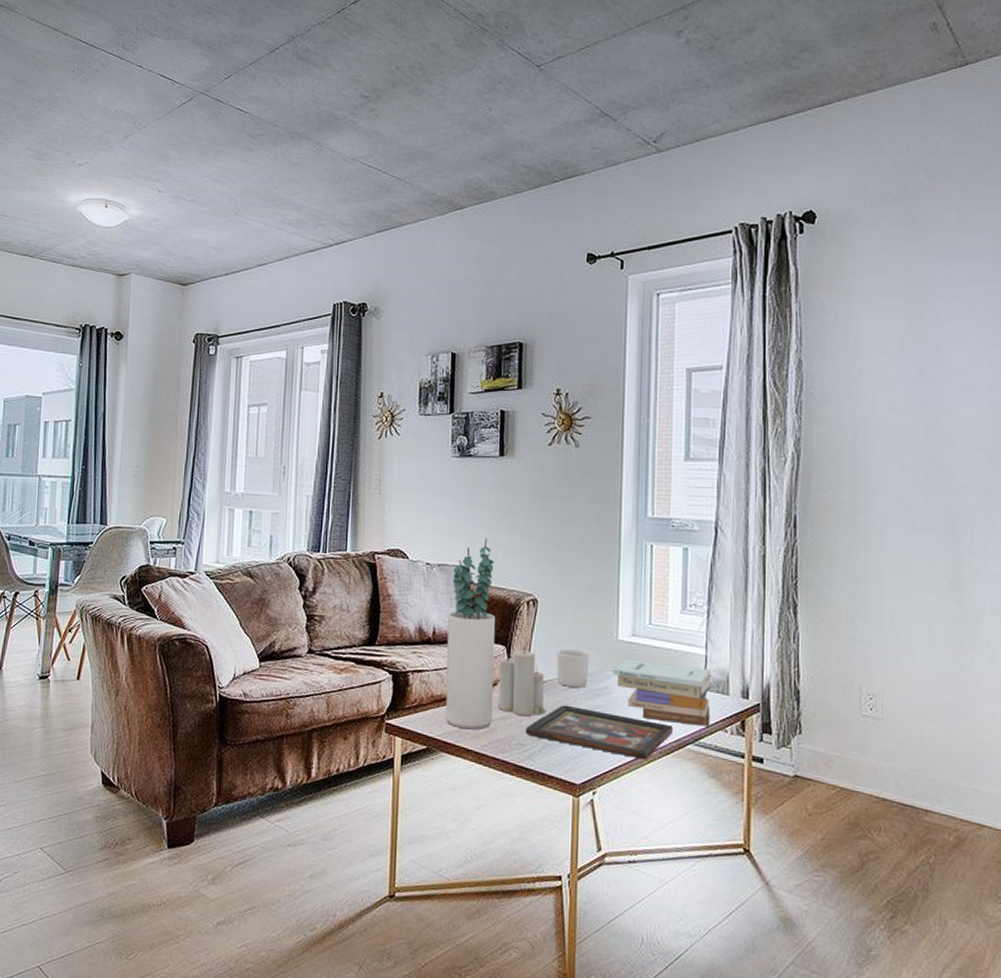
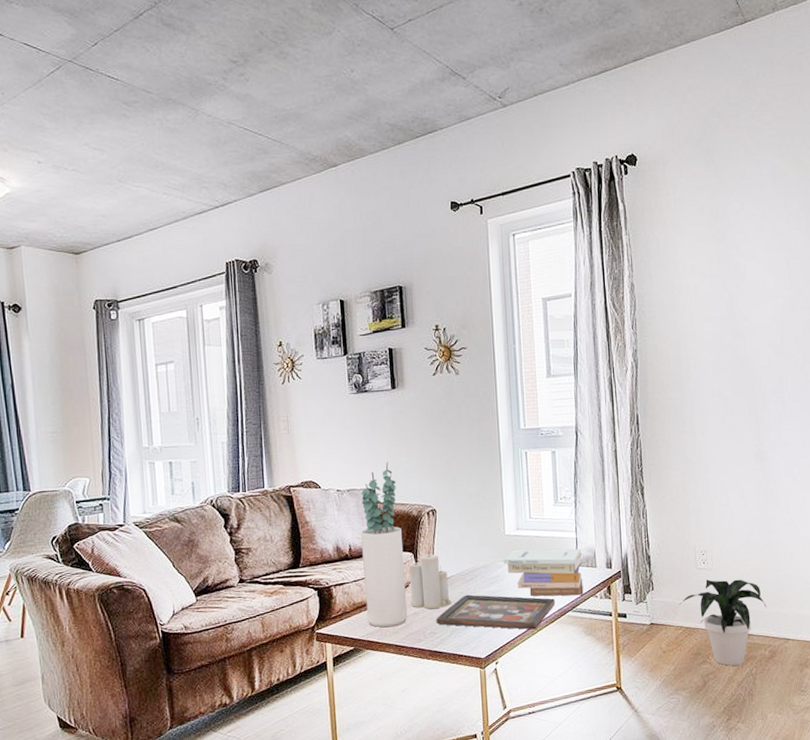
mug: present [556,649,589,688] -> none [456,547,484,579]
potted plant: none [834,731,955,848] -> present [679,579,767,666]

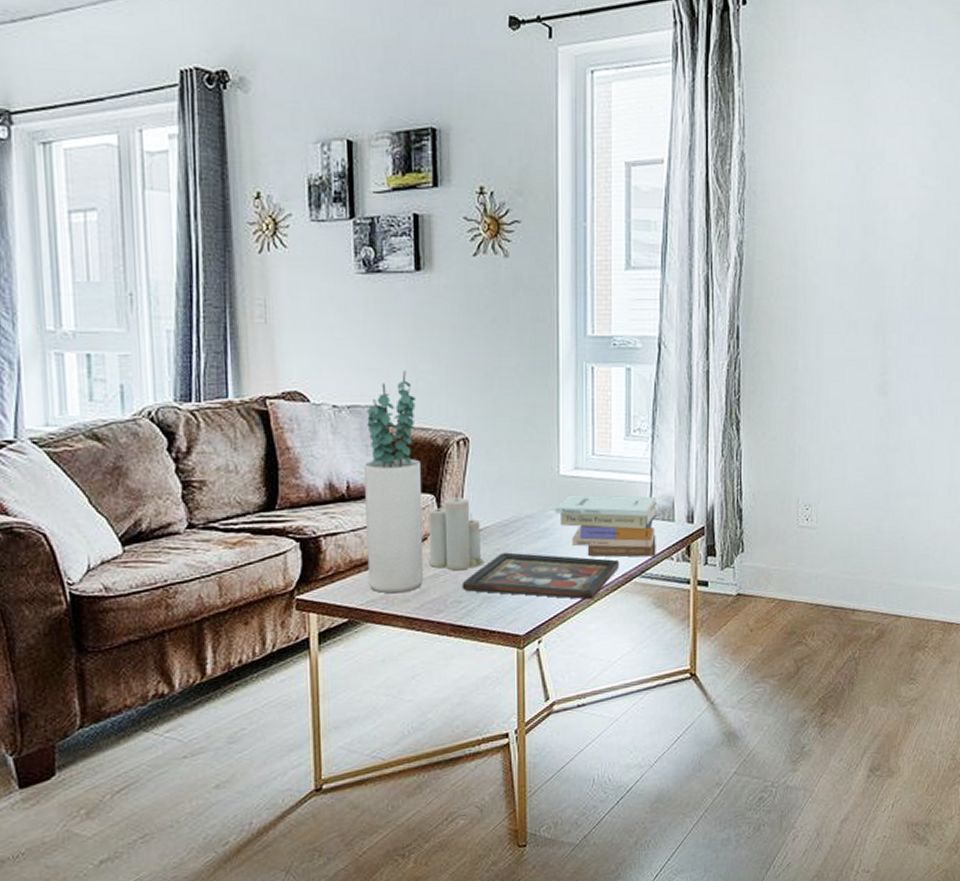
potted plant: present [679,579,767,666] -> none [774,540,878,648]

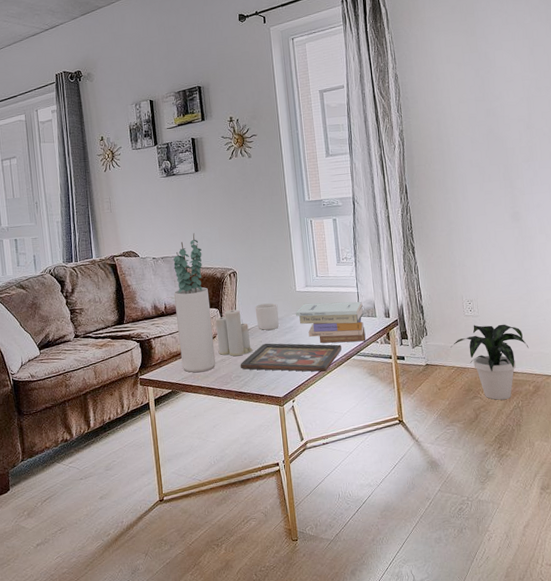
mug: none [493,490,529,532] -> present [255,303,279,330]
potted plant: none [774,540,878,648] -> present [450,324,529,400]

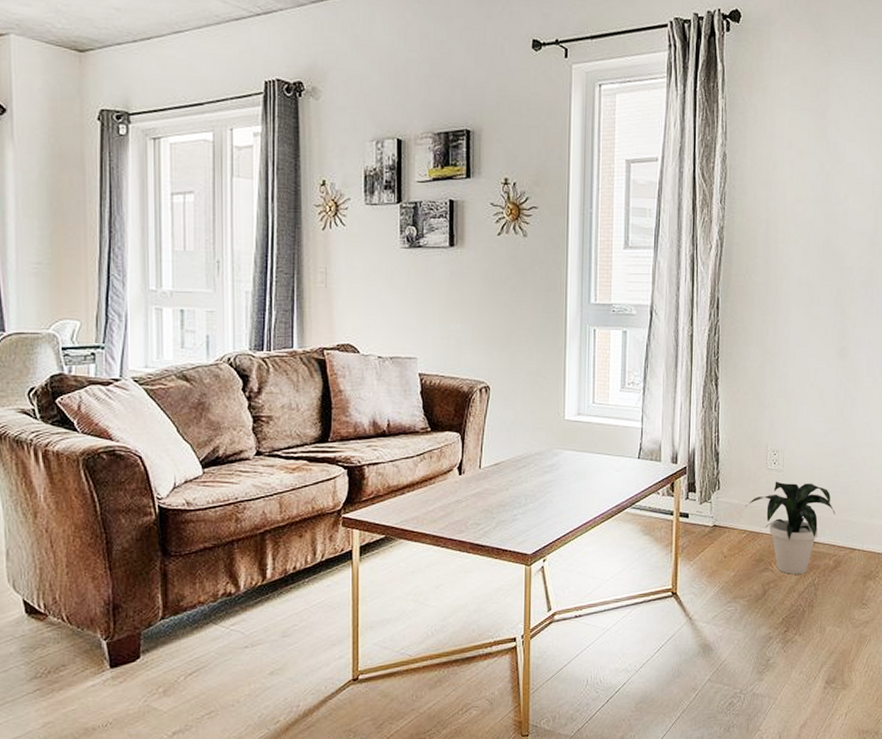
vase: present [173,233,216,373] -> none [401,329,450,515]
candle: present [215,306,253,357] -> none [453,431,499,498]
decorative tray: present [240,343,342,372] -> none [480,483,613,526]
mug: present [255,303,279,330] -> none [508,432,539,466]
books: present [295,301,366,344] -> none [560,436,646,491]

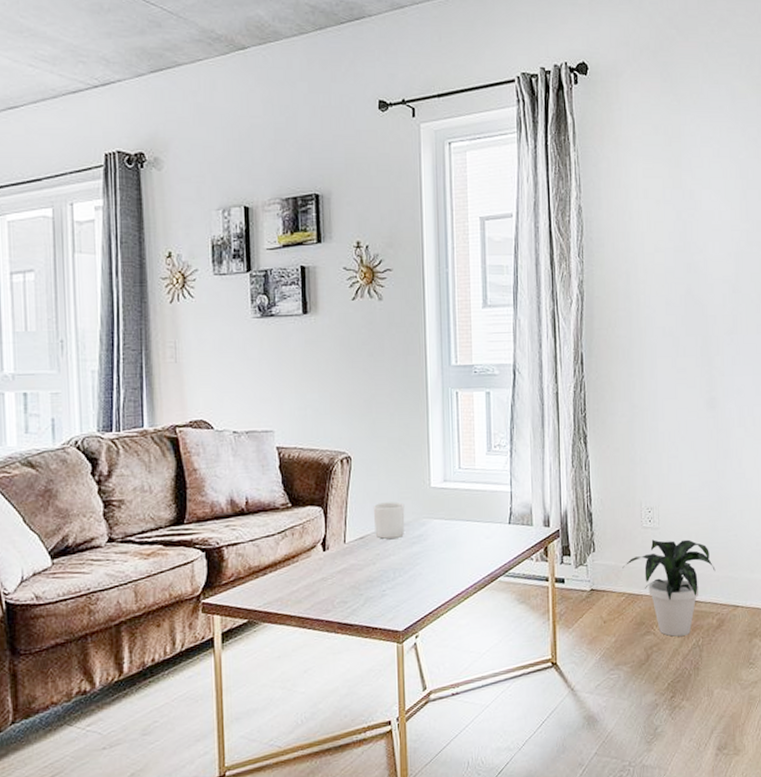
mug: none [508,432,539,466] -> present [373,502,405,539]

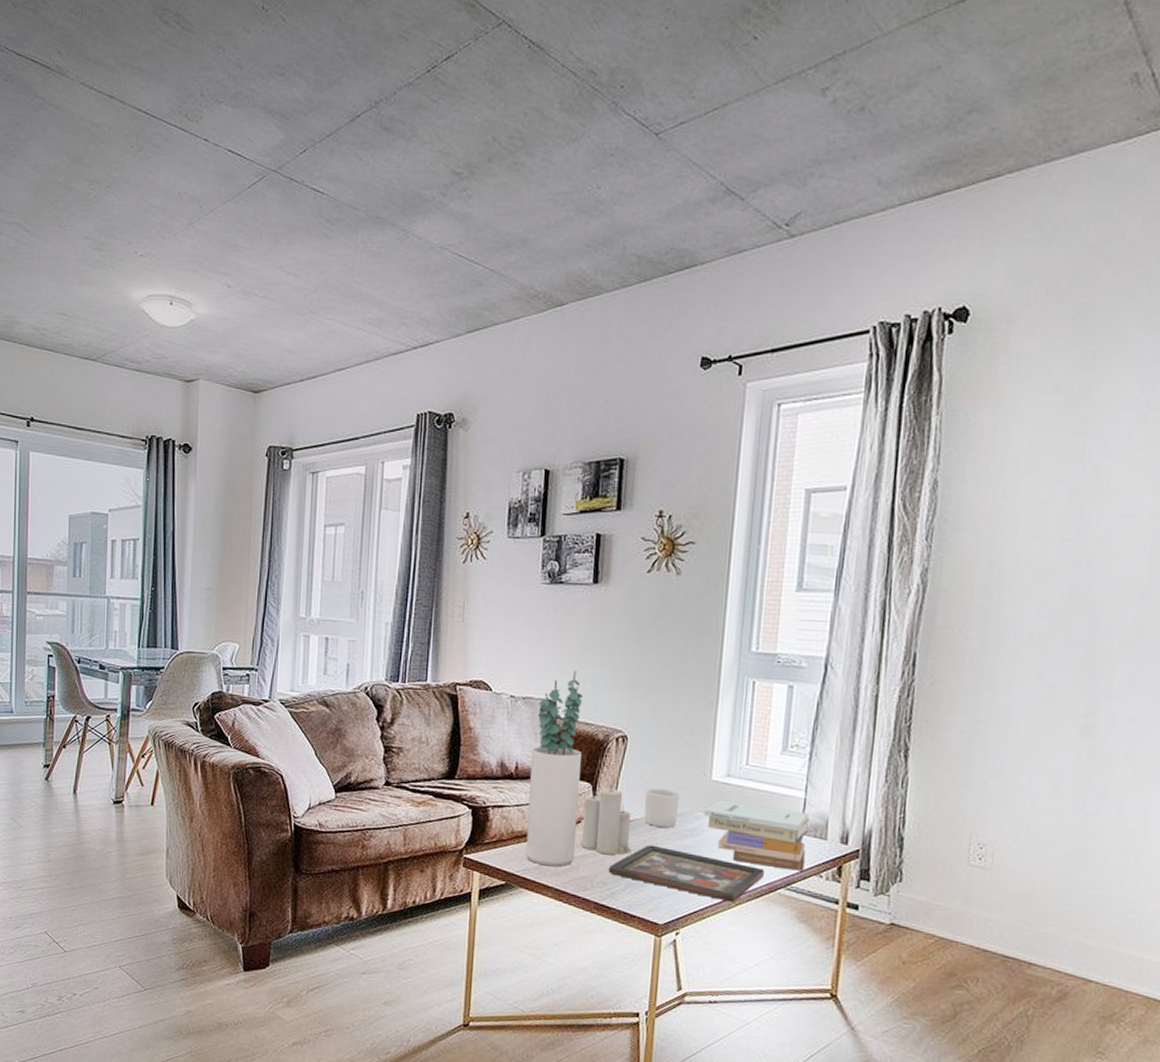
vase: none [260,399,314,596] -> present [525,670,583,867]
candle: none [316,504,366,575] -> present [580,783,631,855]
decorative tray: none [347,556,485,598] -> present [608,845,764,903]
books: none [427,503,518,559] -> present [703,800,810,871]
potted plant: present [622,539,716,637] -> none [935,881,1065,1000]

